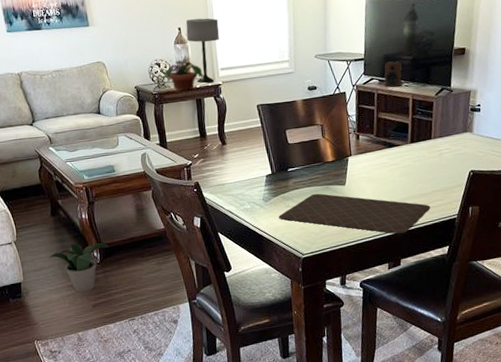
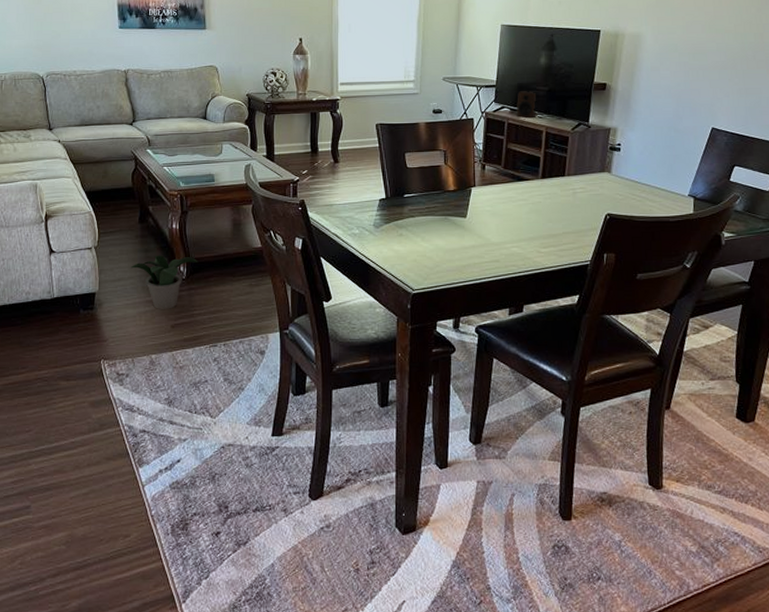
potted flower: present [163,56,204,90] -> none [278,67,321,102]
table lamp: present [185,18,220,84] -> none [307,31,343,97]
placemat: present [279,193,431,234] -> none [390,224,561,277]

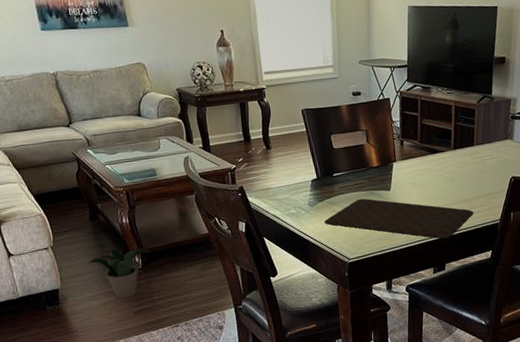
placemat: none [390,224,561,277] -> present [325,198,474,239]
speaker: present [516,90,538,119] -> none [427,68,447,95]

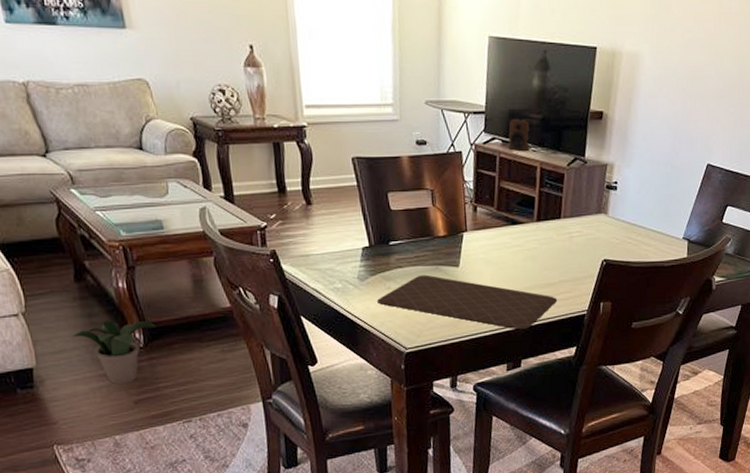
speaker: none [427,68,447,95] -> present [508,118,531,152]

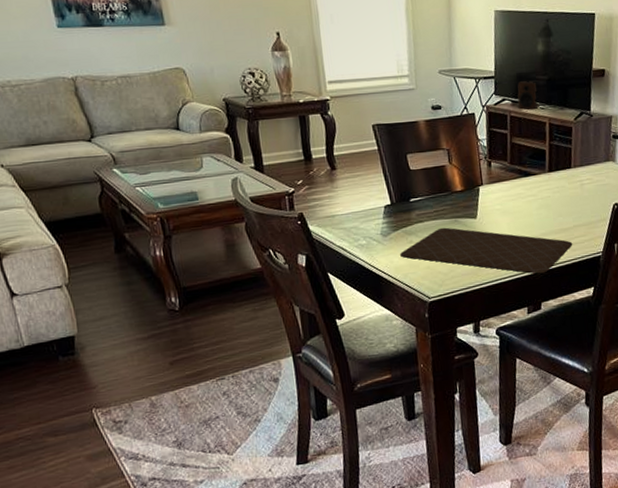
potted plant: present [72,320,157,385] -> none [112,286,191,348]

